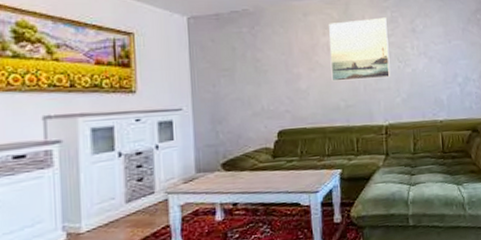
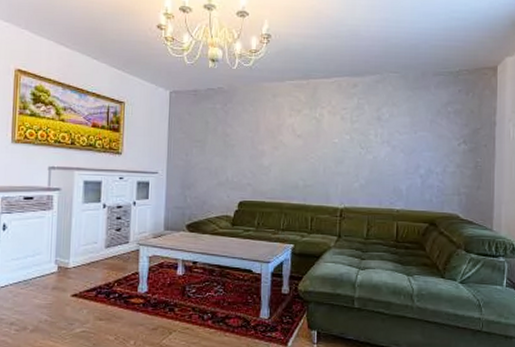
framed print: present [329,17,391,82] -> none [293,103,353,163]

